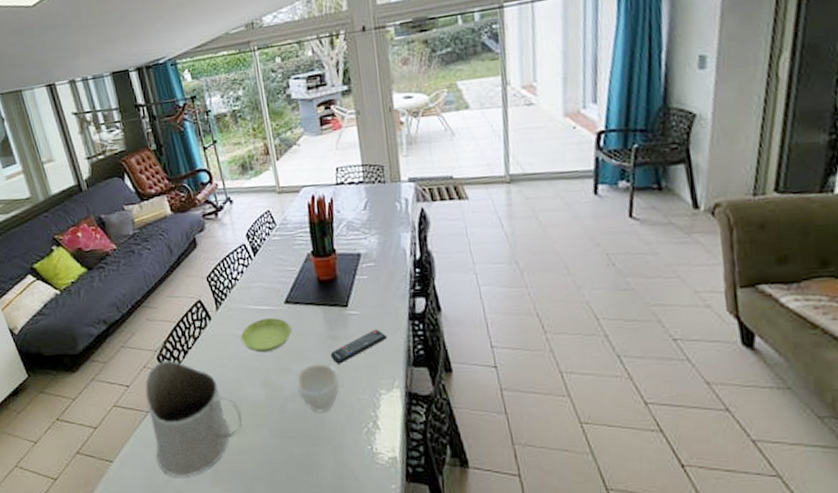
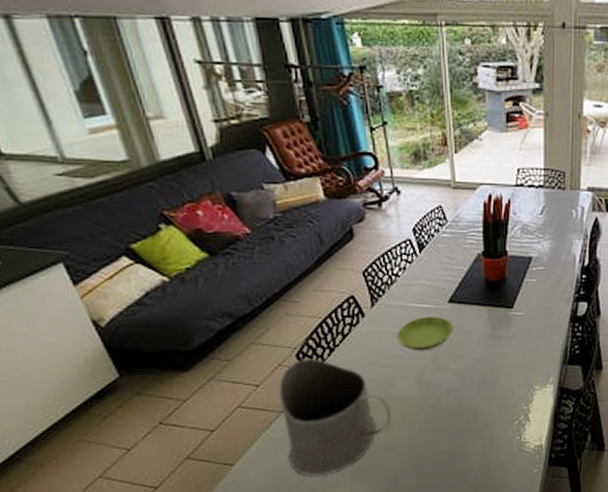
bowl: present [295,363,340,412] -> none [452,362,496,408]
remote control: present [330,329,388,364] -> none [490,330,548,362]

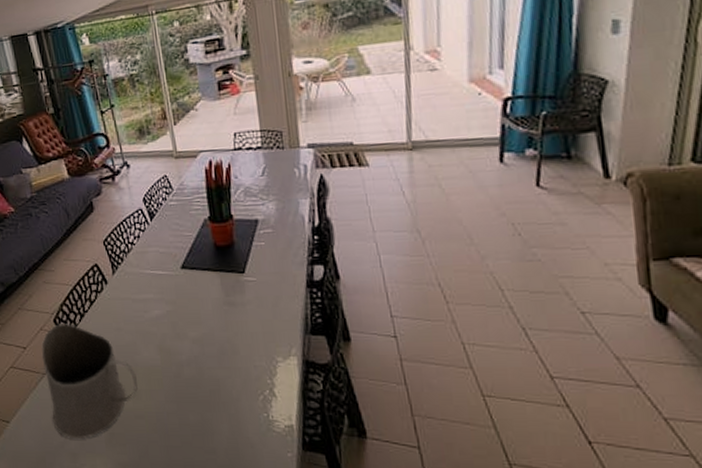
saucer: present [397,317,452,351] -> none [137,283,188,318]

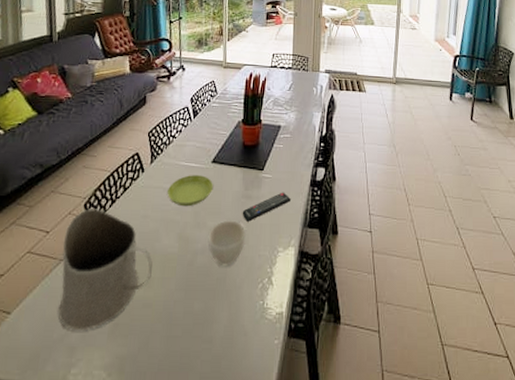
saucer: none [137,283,188,318] -> present [167,175,213,207]
bowl: none [191,329,236,378] -> present [208,220,246,267]
remote control: none [226,296,285,331] -> present [242,192,292,222]

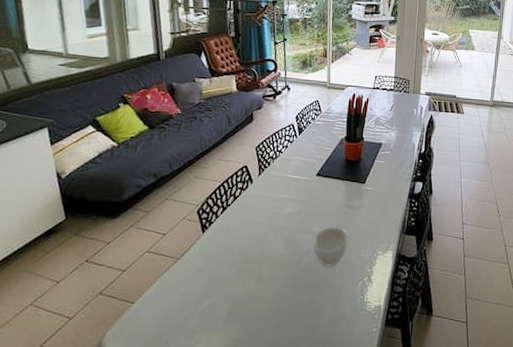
pitcher: present [58,207,153,331] -> none [177,214,262,319]
saucer: present [167,175,213,207] -> none [275,186,318,215]
remote control: present [242,192,292,222] -> none [344,203,391,228]

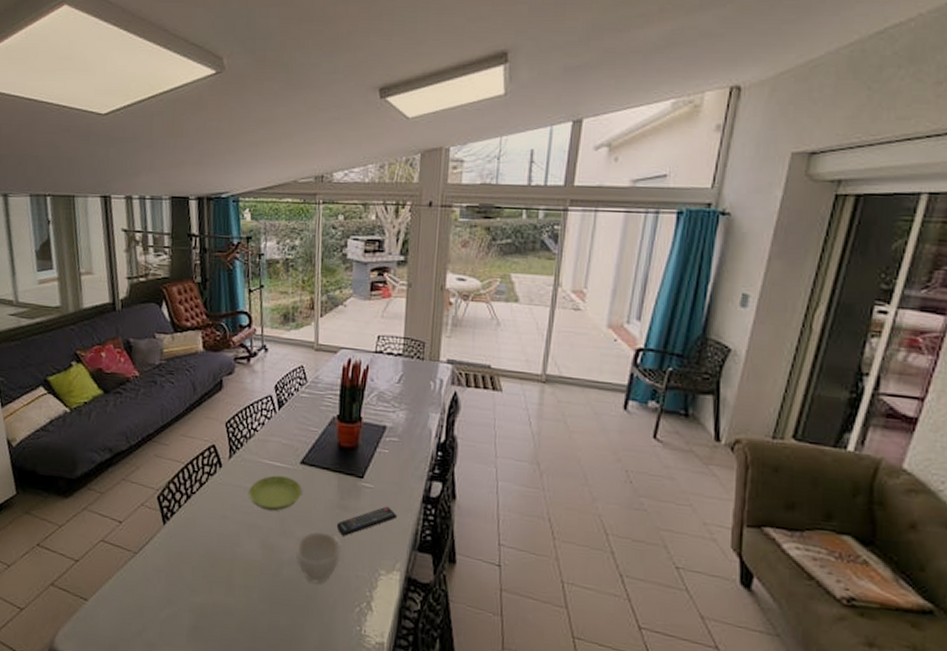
saucer: none [275,186,318,215] -> present [249,475,302,512]
remote control: none [344,203,391,228] -> present [336,506,398,536]

